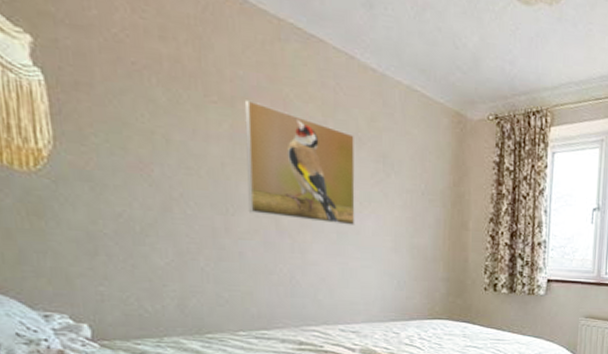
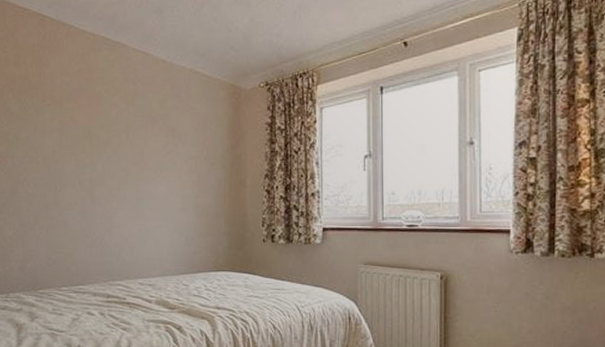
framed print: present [244,100,355,225] -> none [69,100,151,192]

